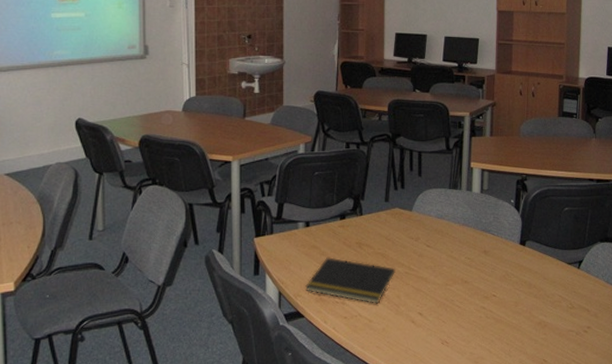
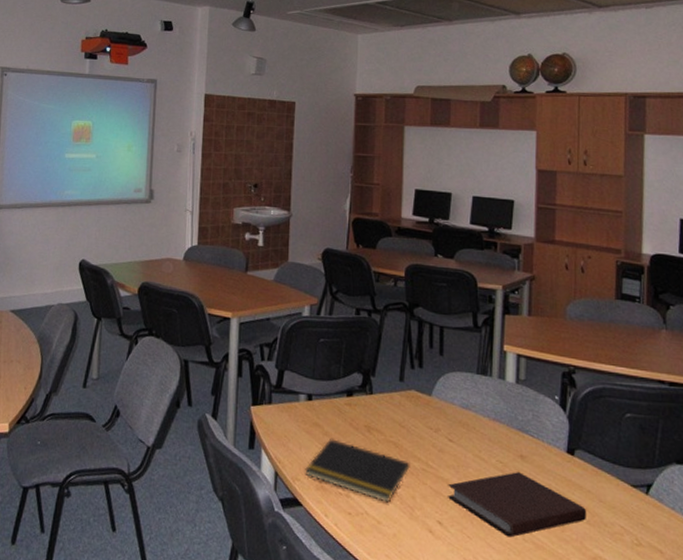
notebook: none [427,264,535,317] -> present [448,472,587,538]

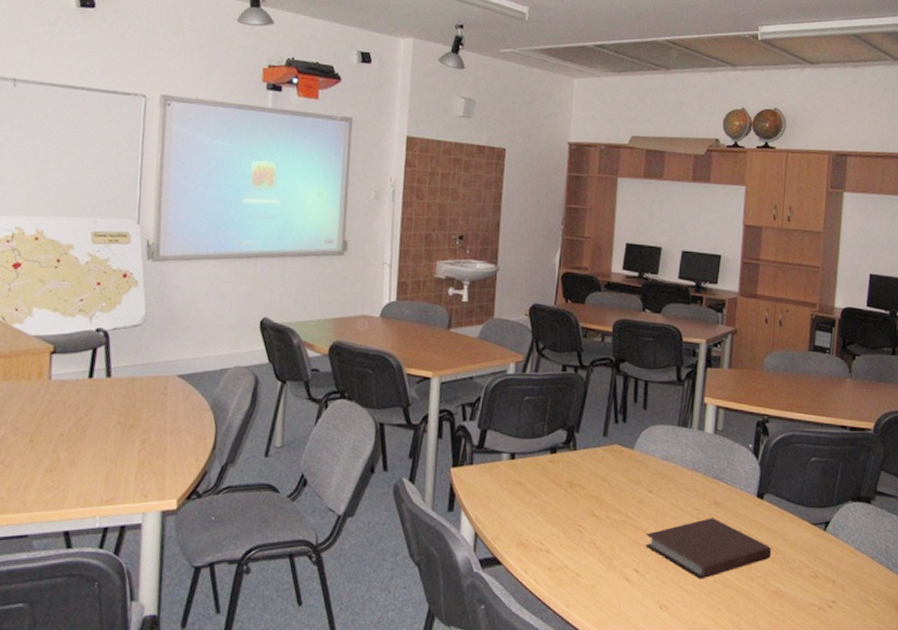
notepad: present [305,439,410,503] -> none [505,497,611,555]

